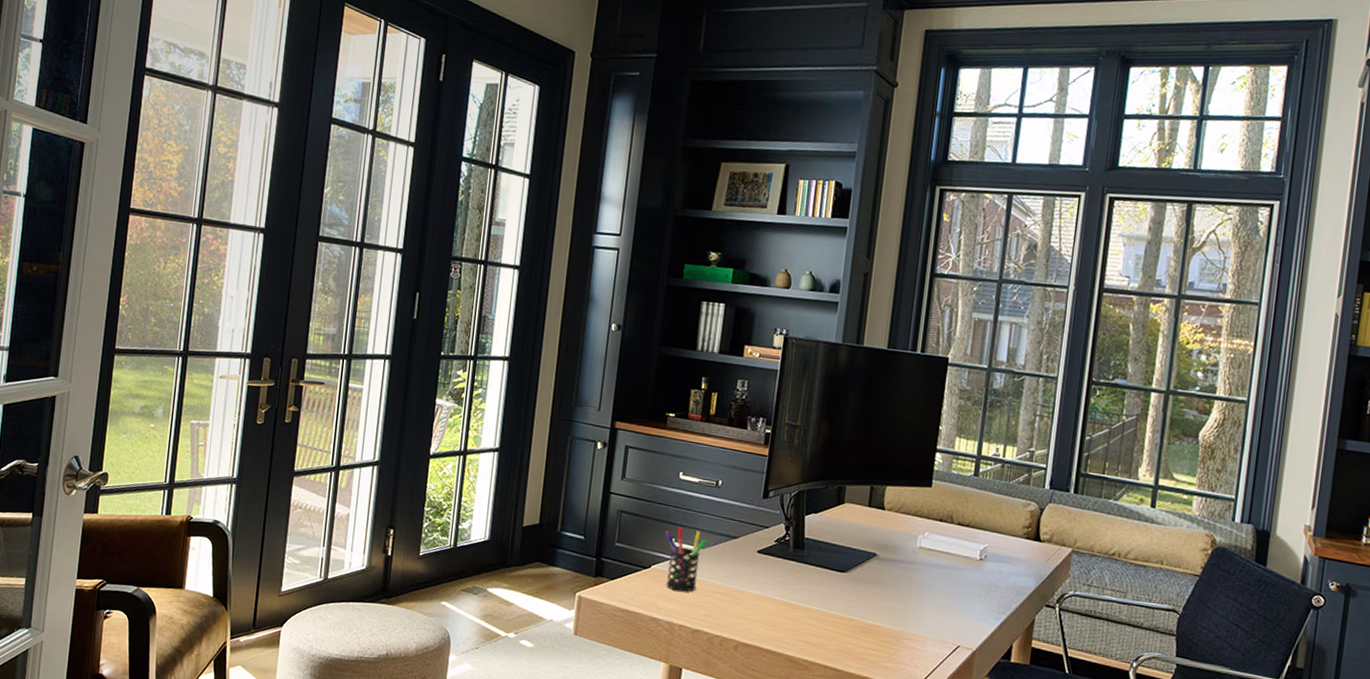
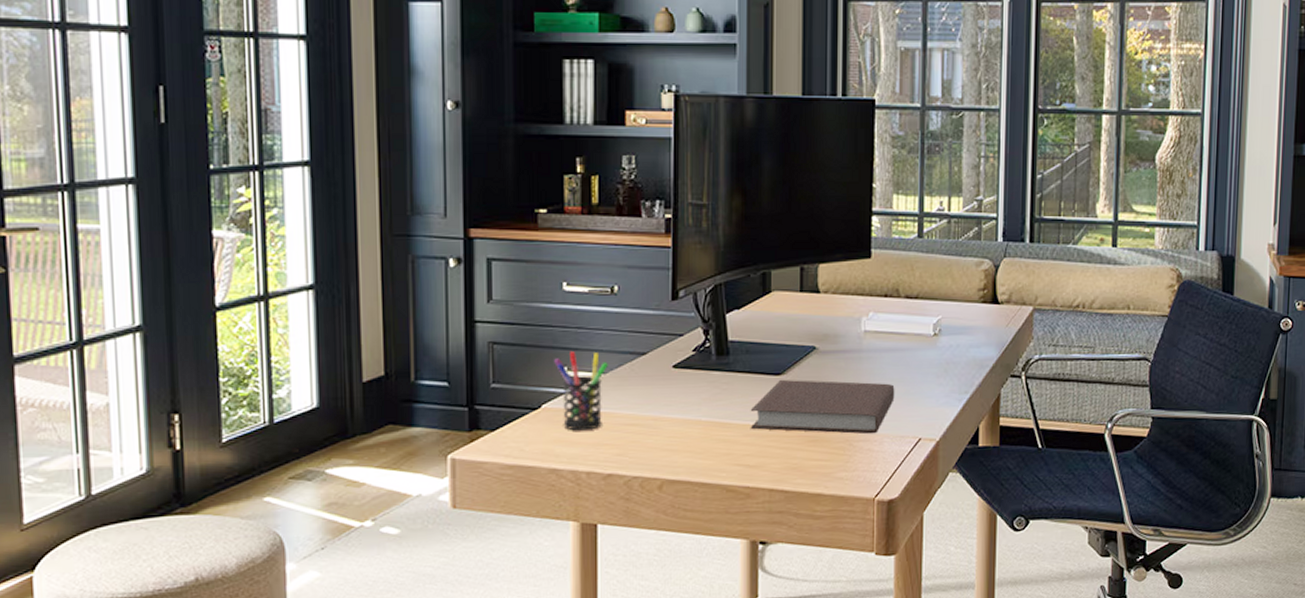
notebook: none [814,576,941,635] -> present [750,379,895,434]

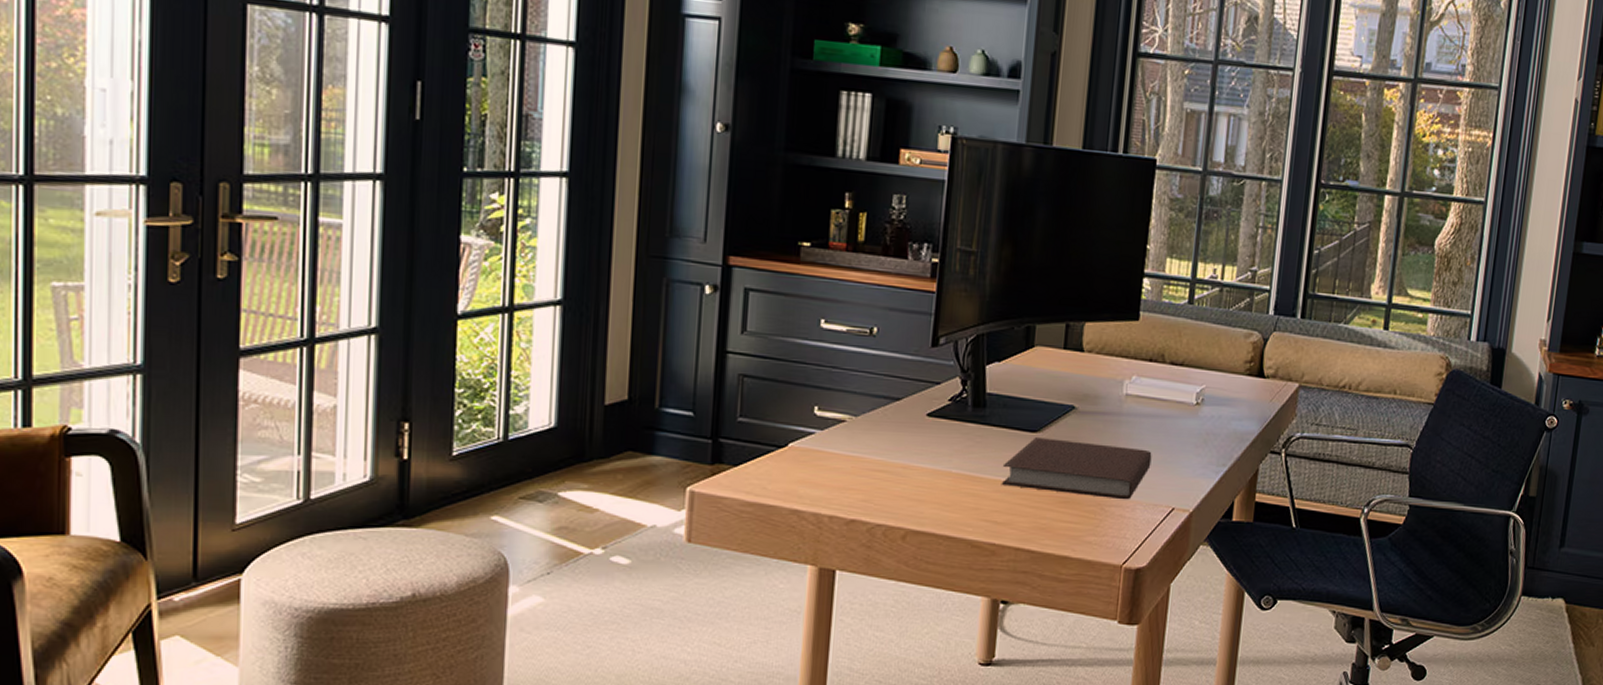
pen holder: present [554,352,608,431] -> none [805,391,860,473]

